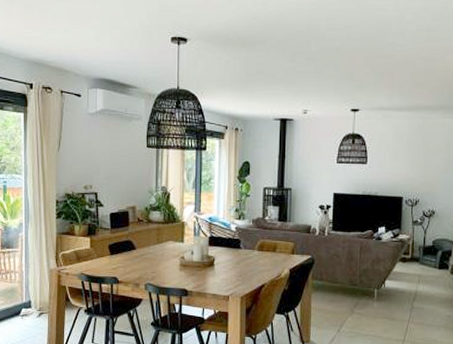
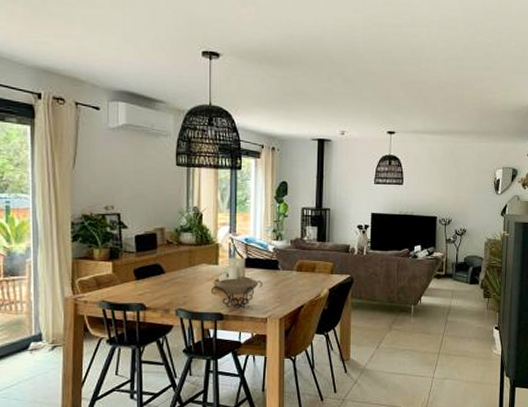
decorative bowl: none [176,255,225,285] -> present [210,278,263,308]

